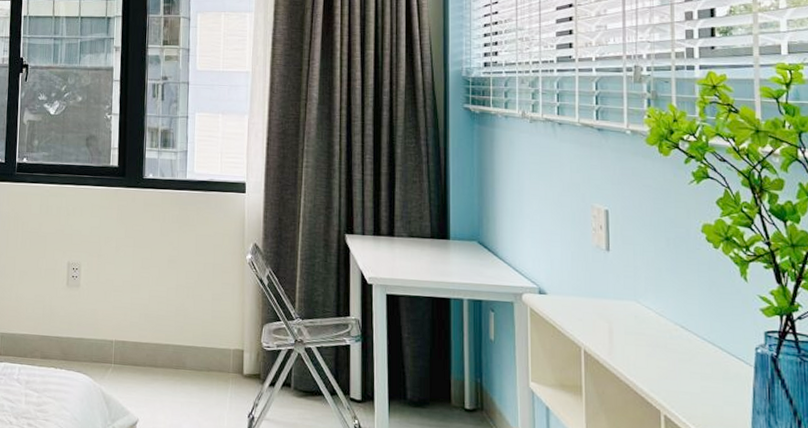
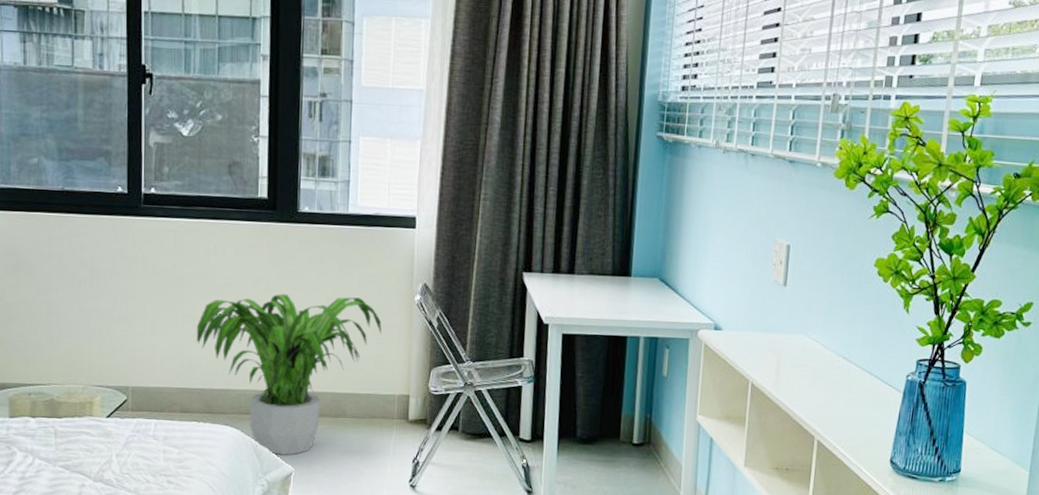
potted plant: none [56,251,218,404] -> present [196,293,382,455]

